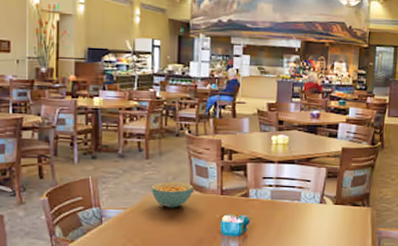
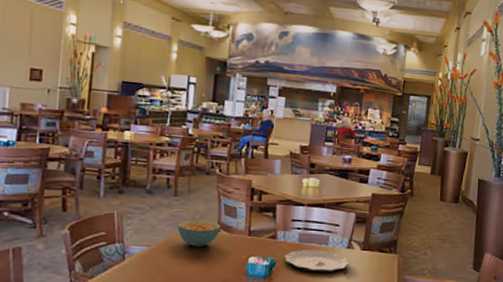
plate: none [258,206,323,229] -> present [285,249,350,273]

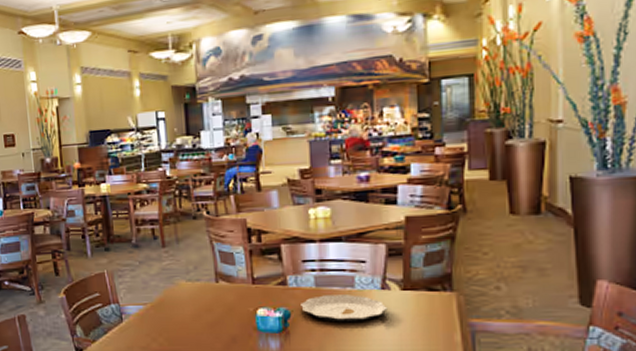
cereal bowl: present [177,219,221,247] -> none [171,271,219,302]

